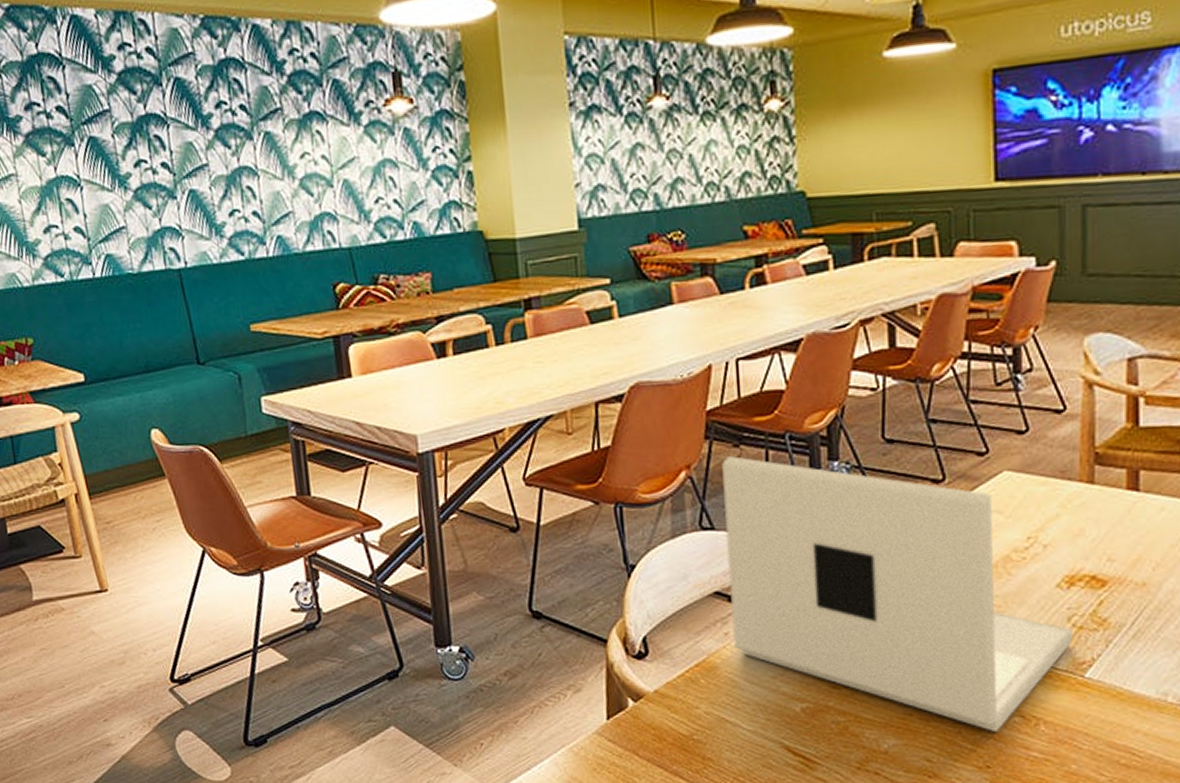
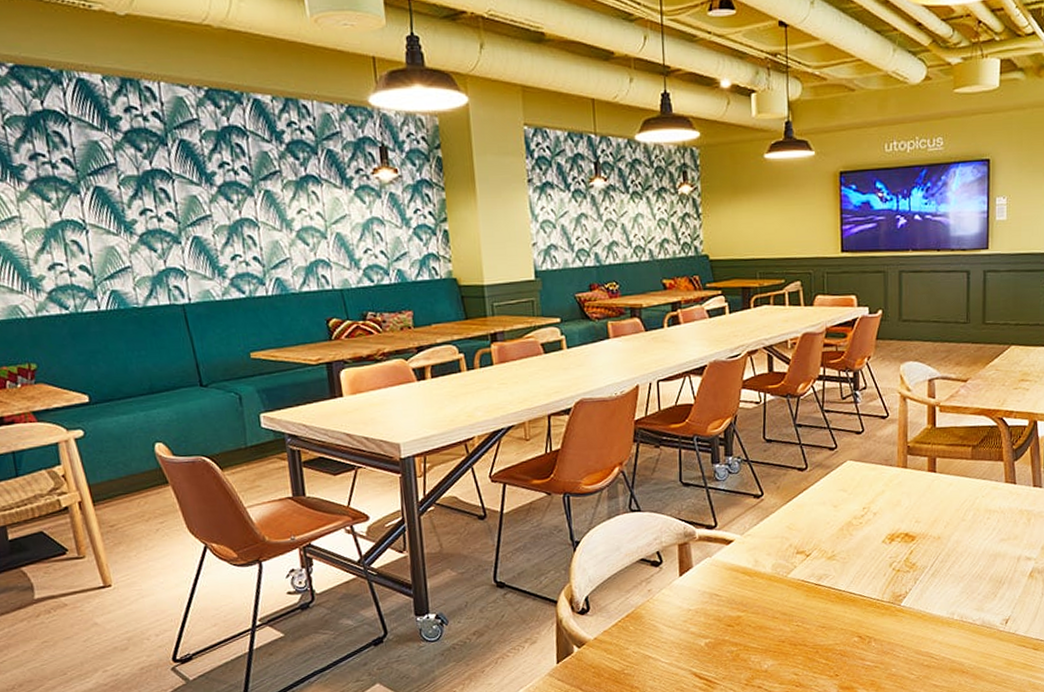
laptop: present [722,456,1072,731] -> none [646,455,893,649]

